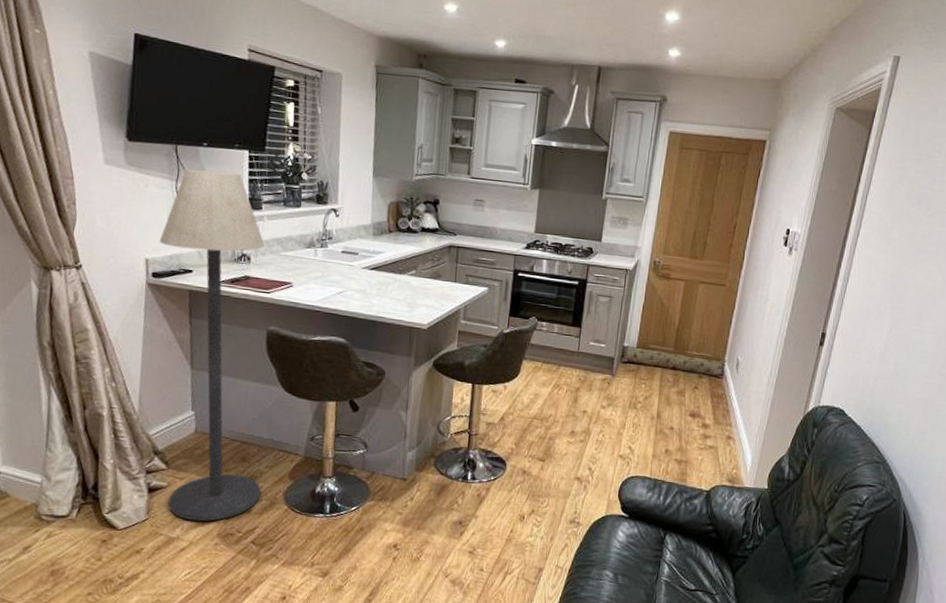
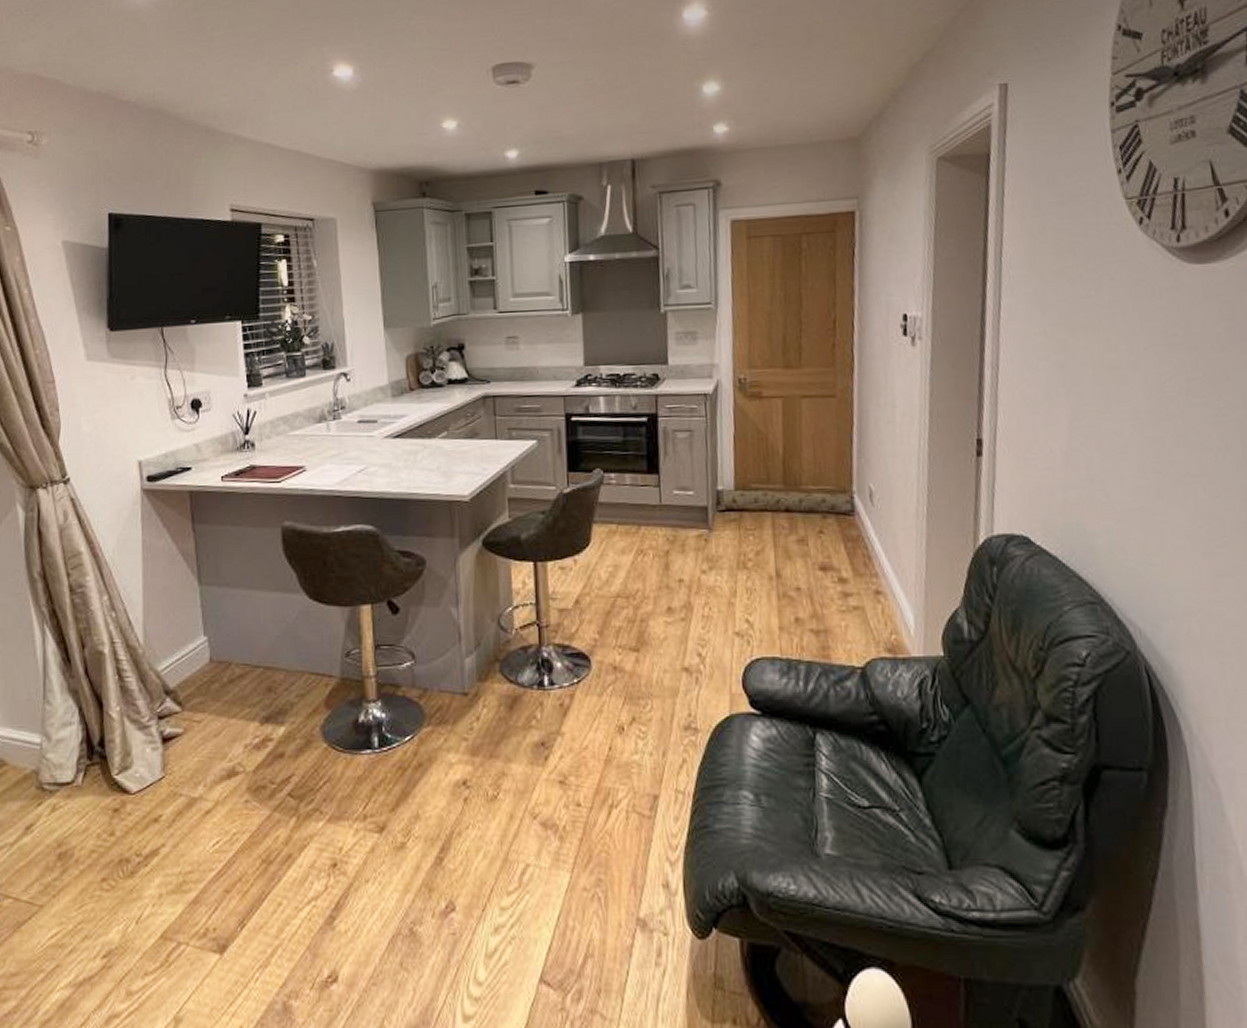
floor lamp: present [159,169,265,522] -> none [151,349,293,774]

